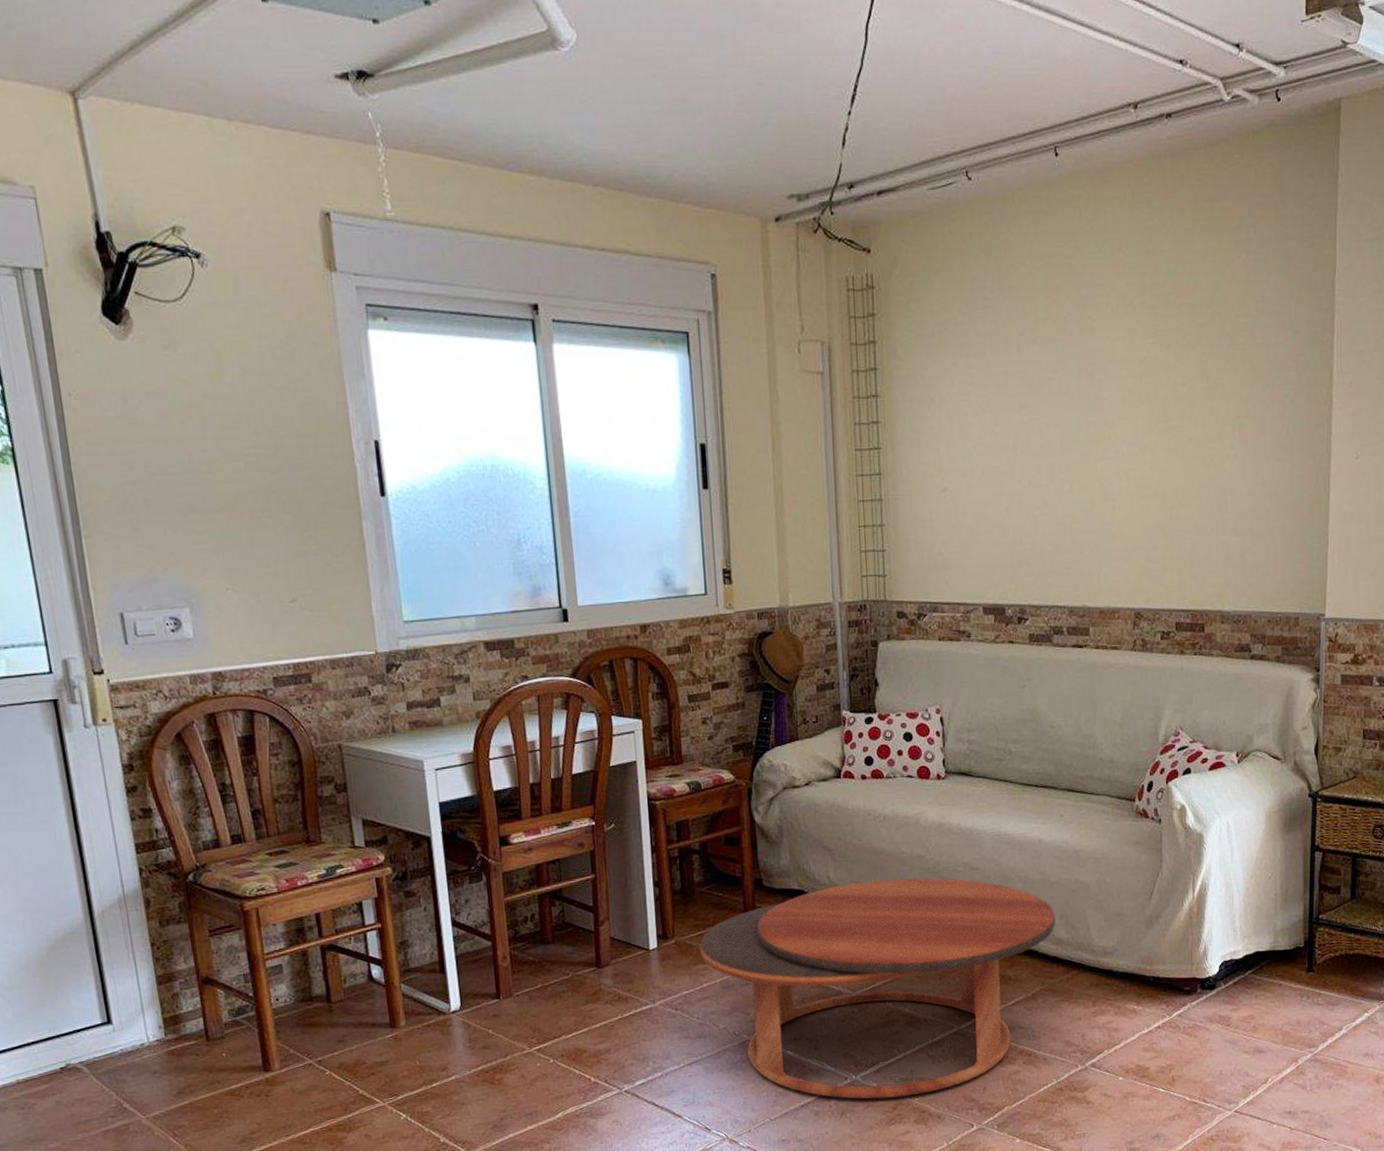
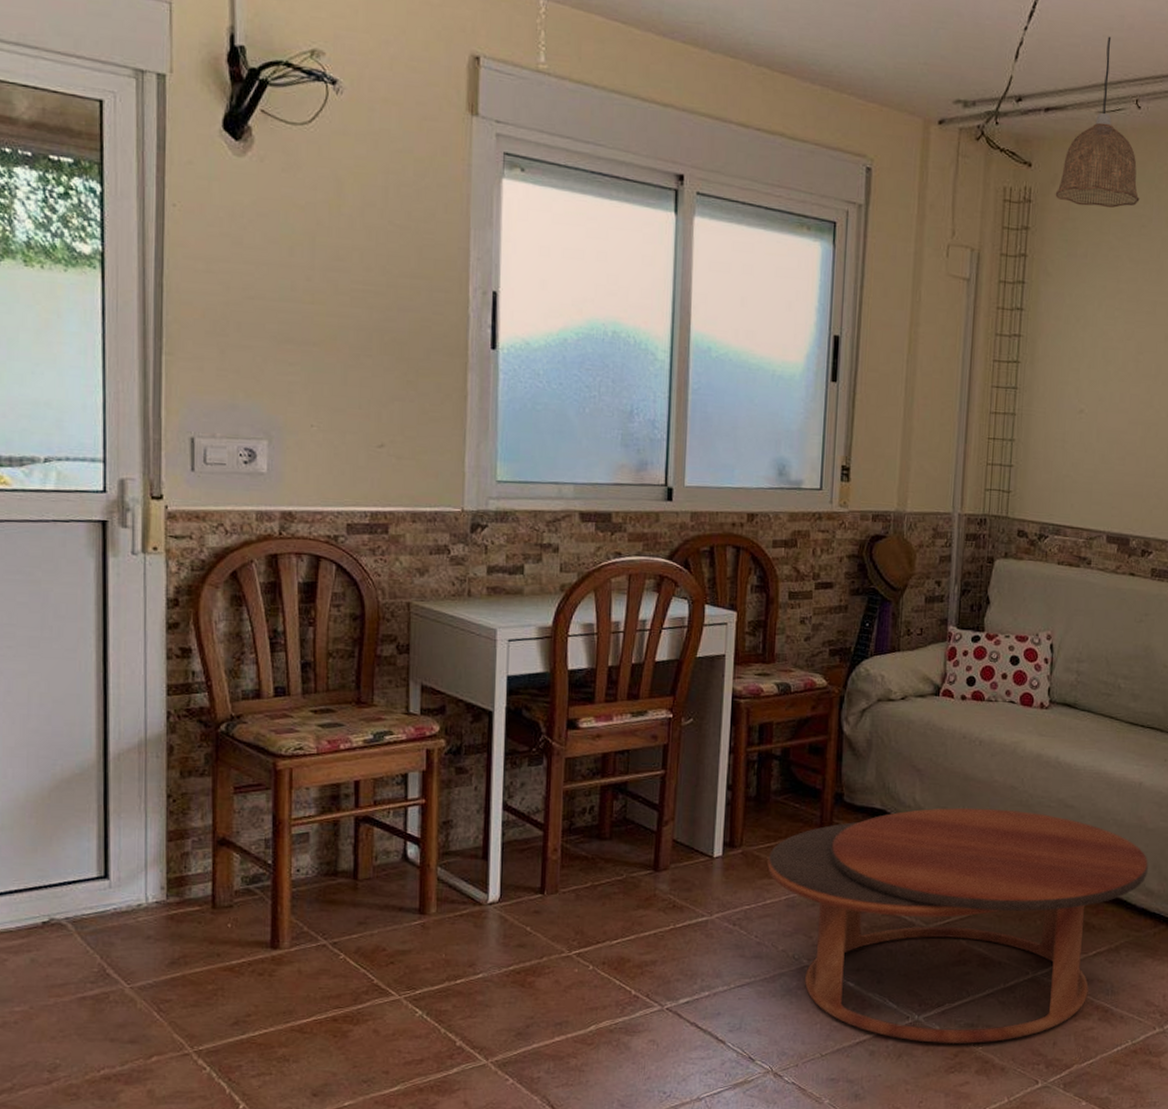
pendant lamp: none [896,110,980,286] -> present [1055,36,1140,208]

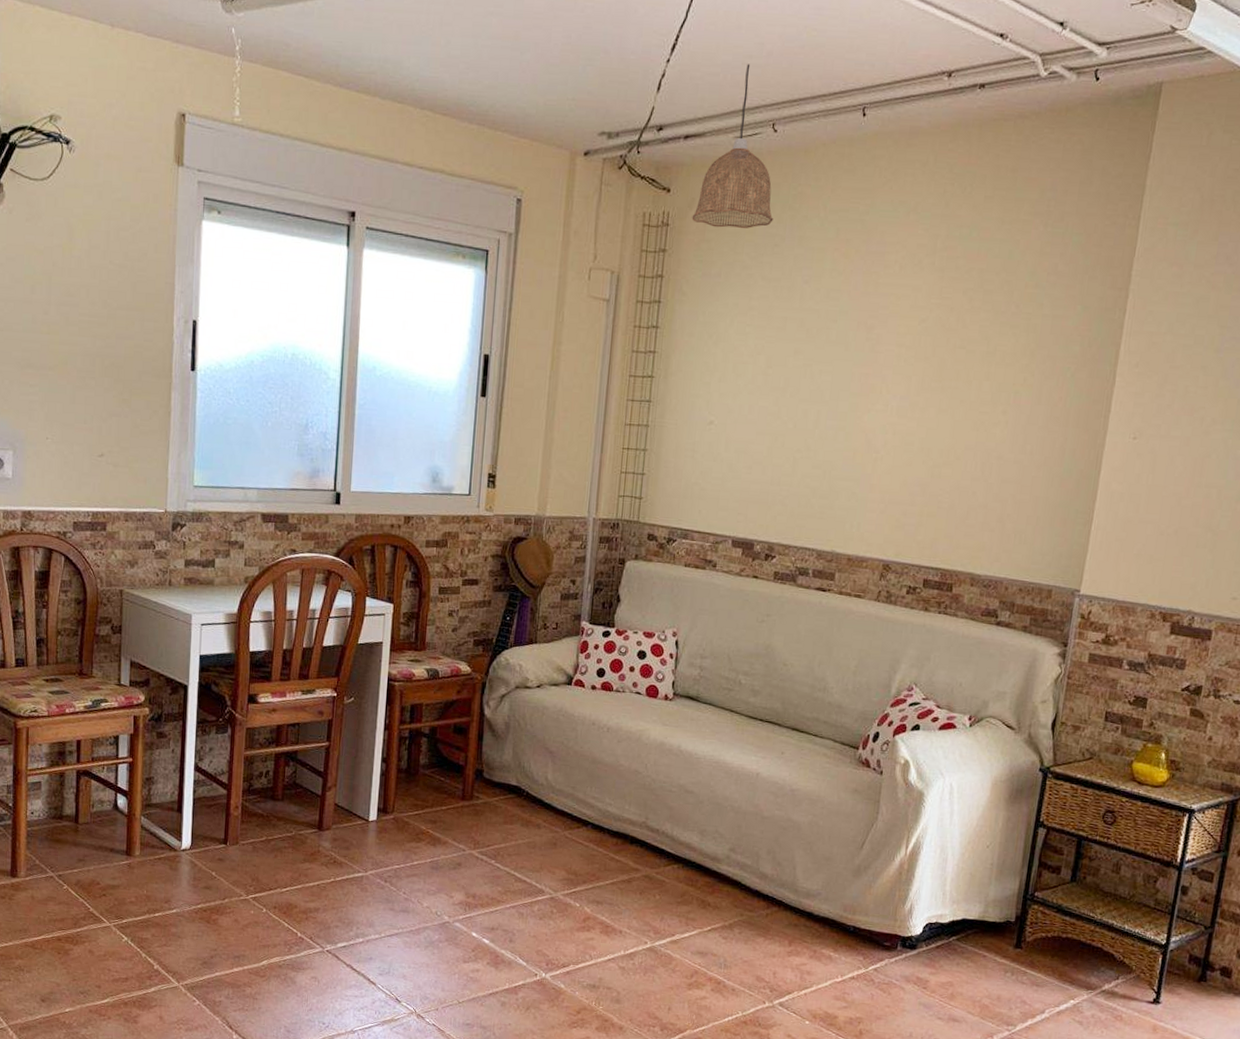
coffee table: present [767,807,1148,1044] -> none [415,787,763,1003]

